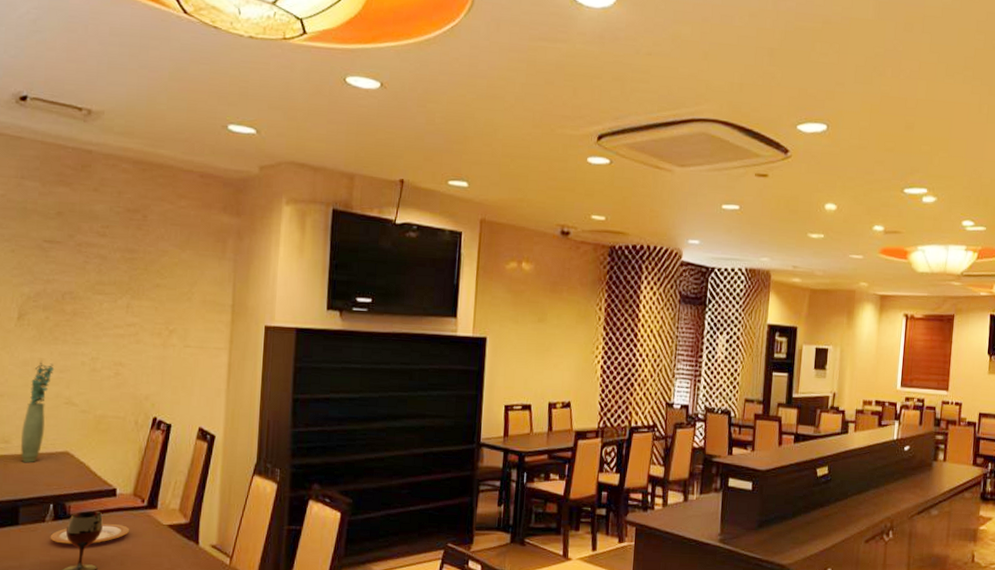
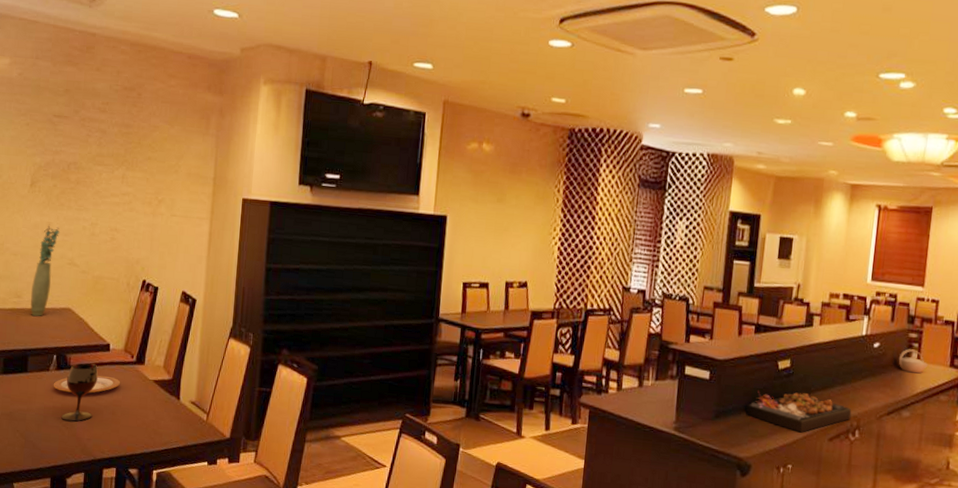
food platter: none [786,498,886,537] -> present [745,391,852,433]
teapot: none [926,450,954,473] -> present [898,349,929,374]

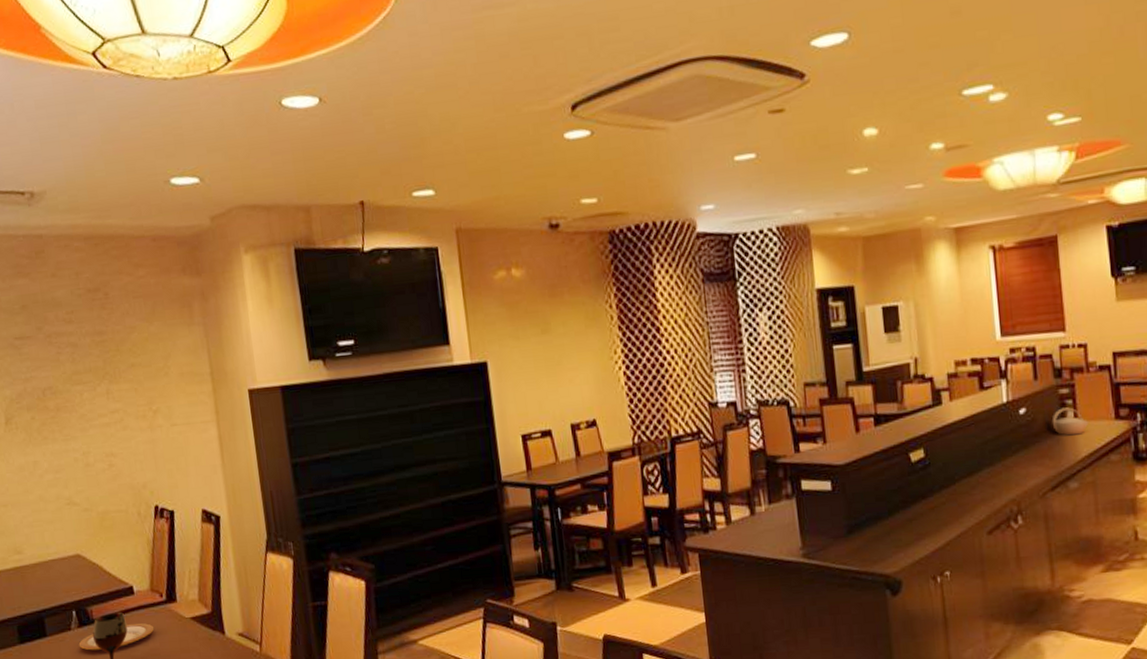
vase: present [30,224,60,317] -> none [30,463,54,572]
food platter: present [745,391,852,433] -> none [881,484,1009,532]

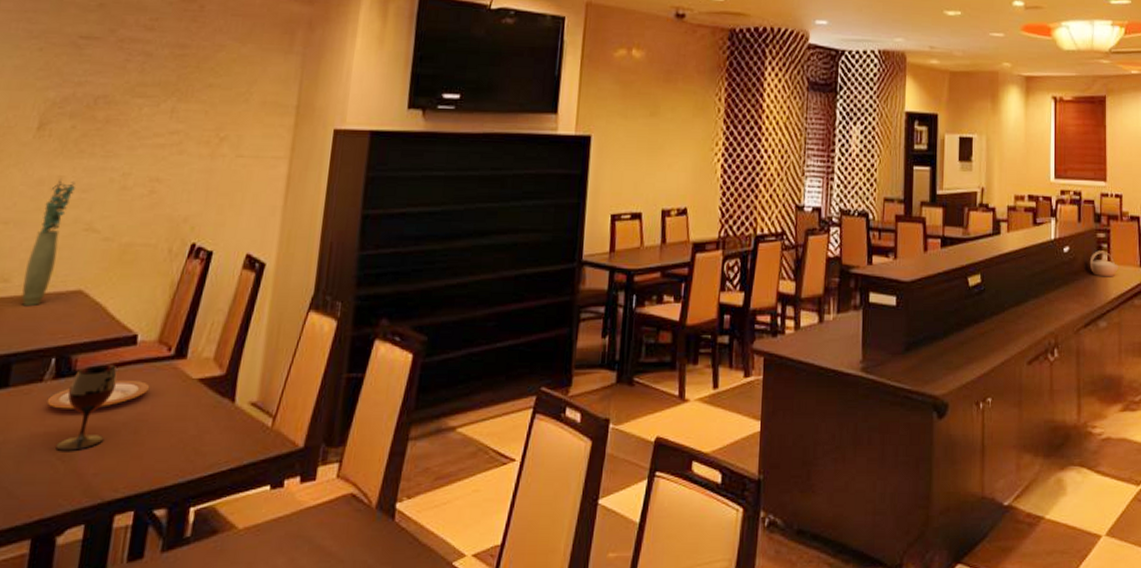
vase: none [30,463,54,572] -> present [21,178,76,307]

